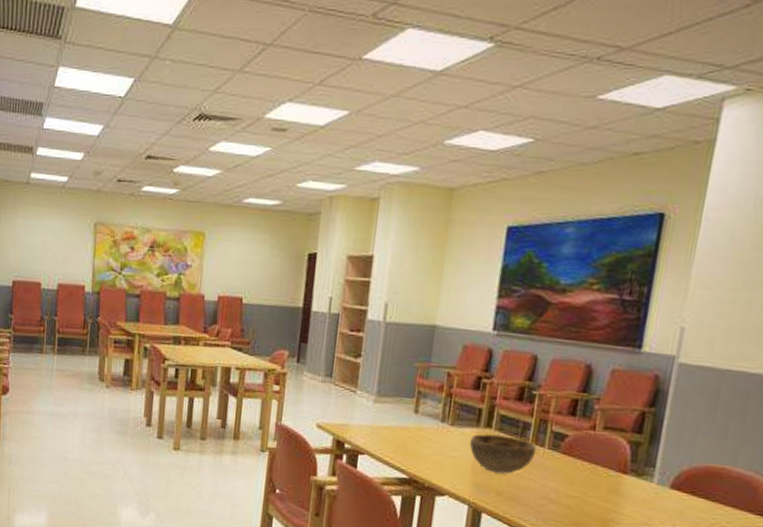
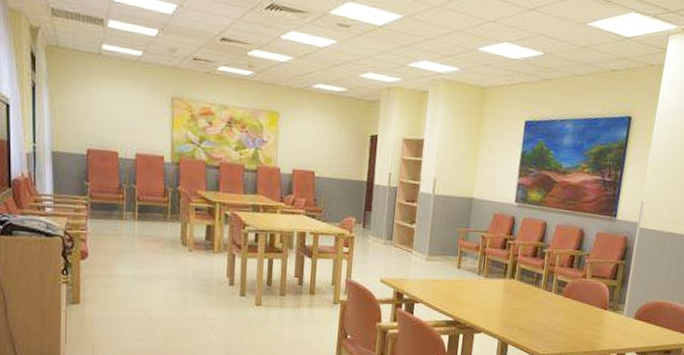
decorative bowl: present [470,433,537,474] -> none [499,283,547,314]

